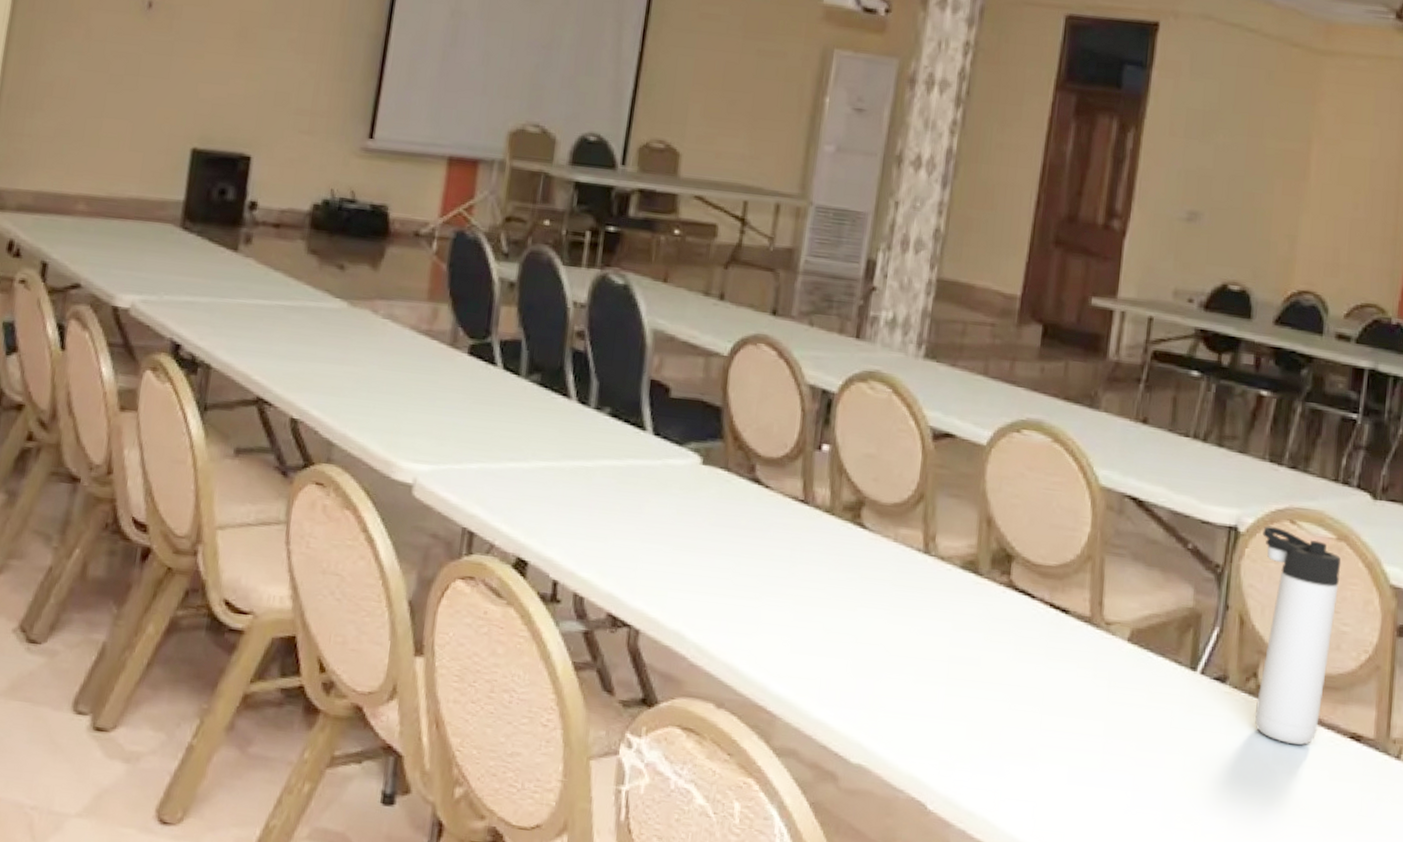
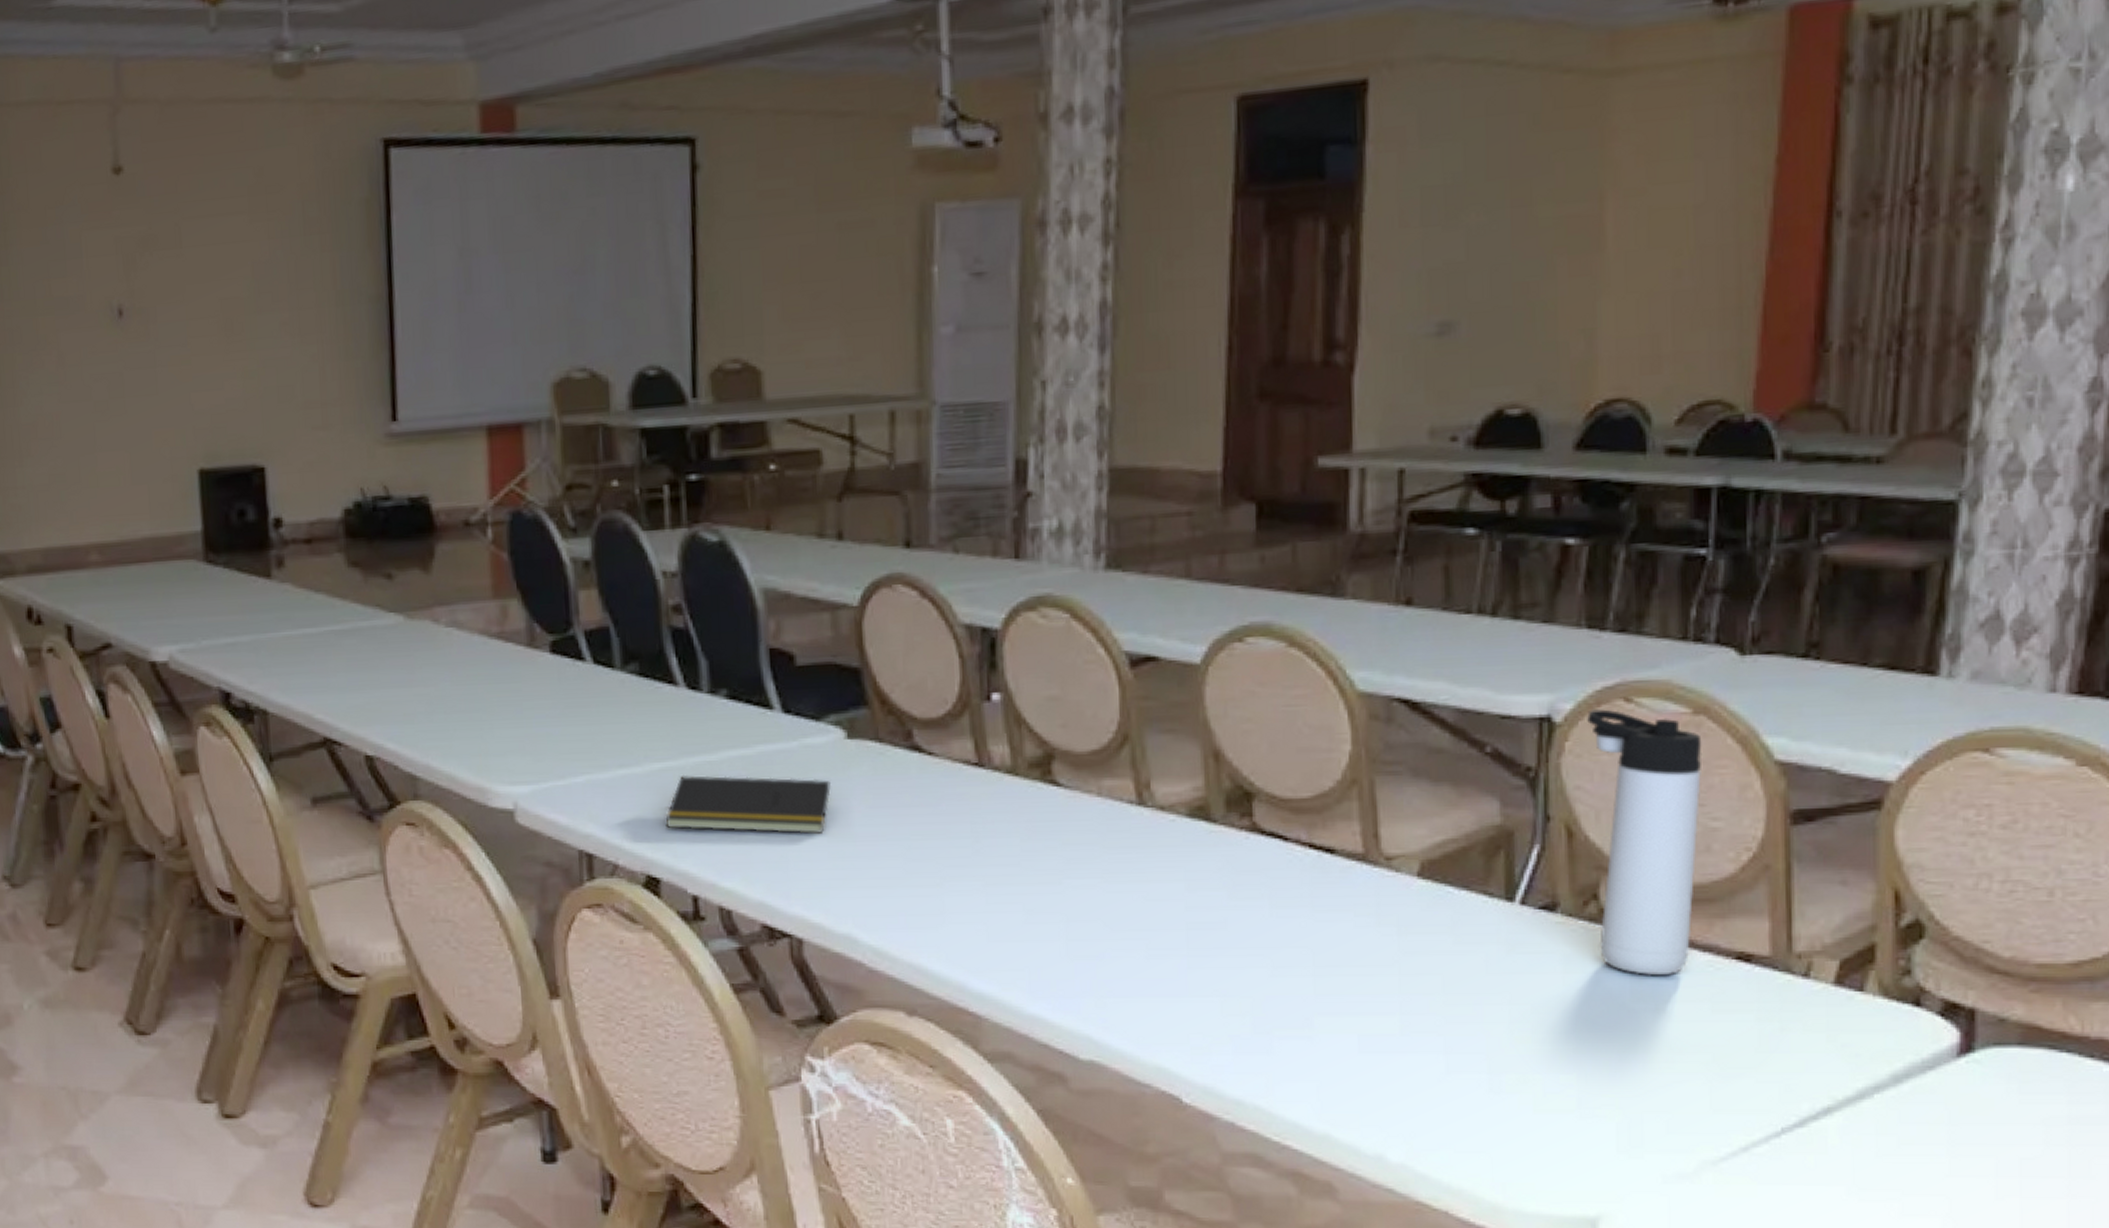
notepad: none [540,475,683,541] -> present [665,774,831,834]

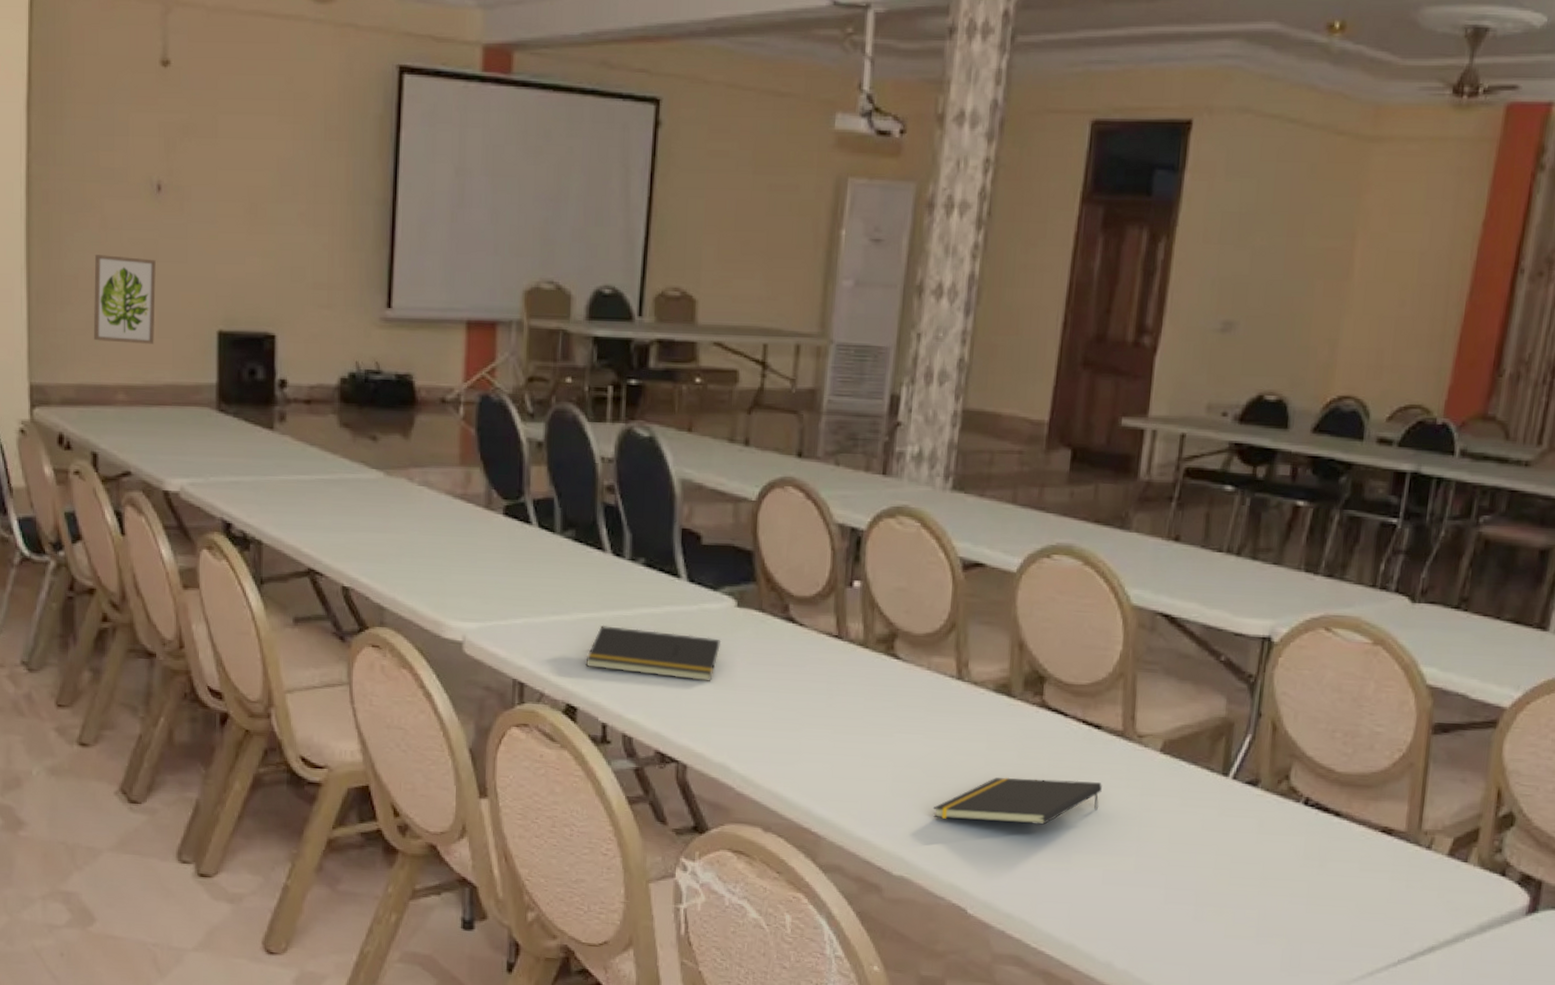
wall art: none [54,395,128,496] -> present [94,255,156,344]
notepad: none [1123,921,1344,984] -> present [933,777,1102,825]
thermos bottle: present [1587,709,1702,975] -> none [1286,634,1377,840]

